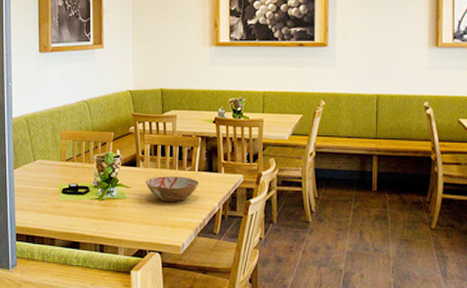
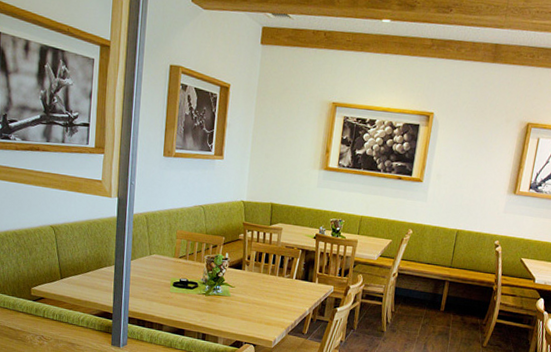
bowl: present [145,176,199,202] -> none [248,280,295,304]

